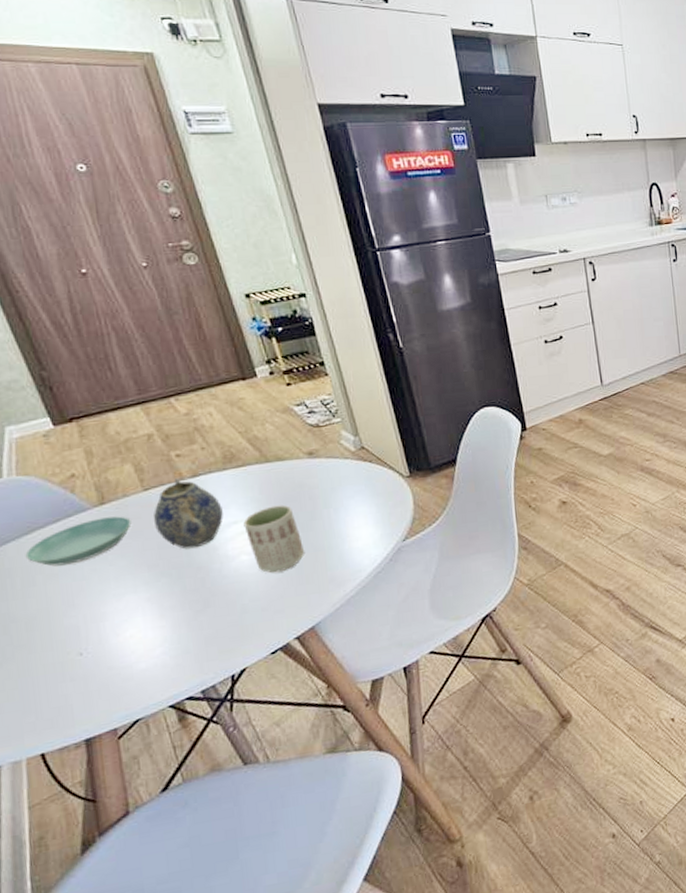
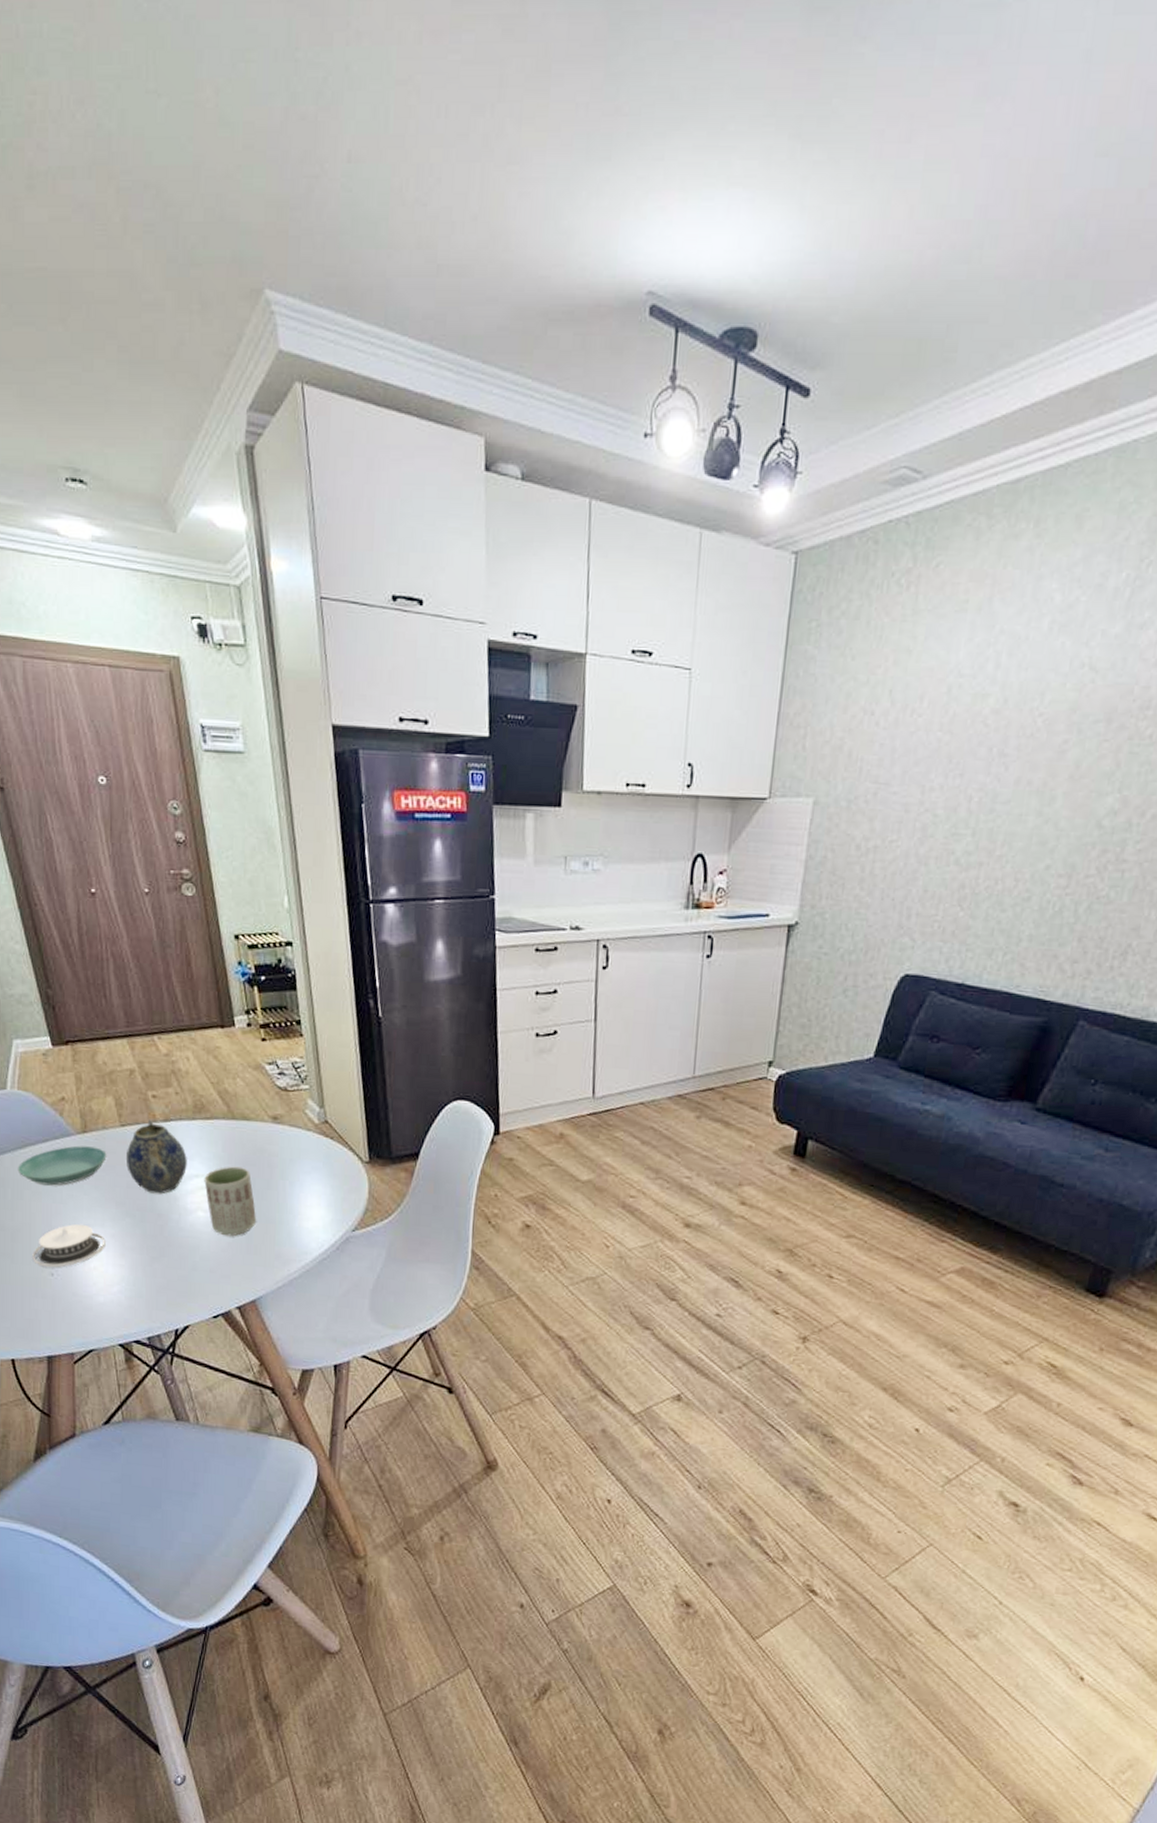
architectural model: none [54,595,141,649] -> present [32,1224,106,1268]

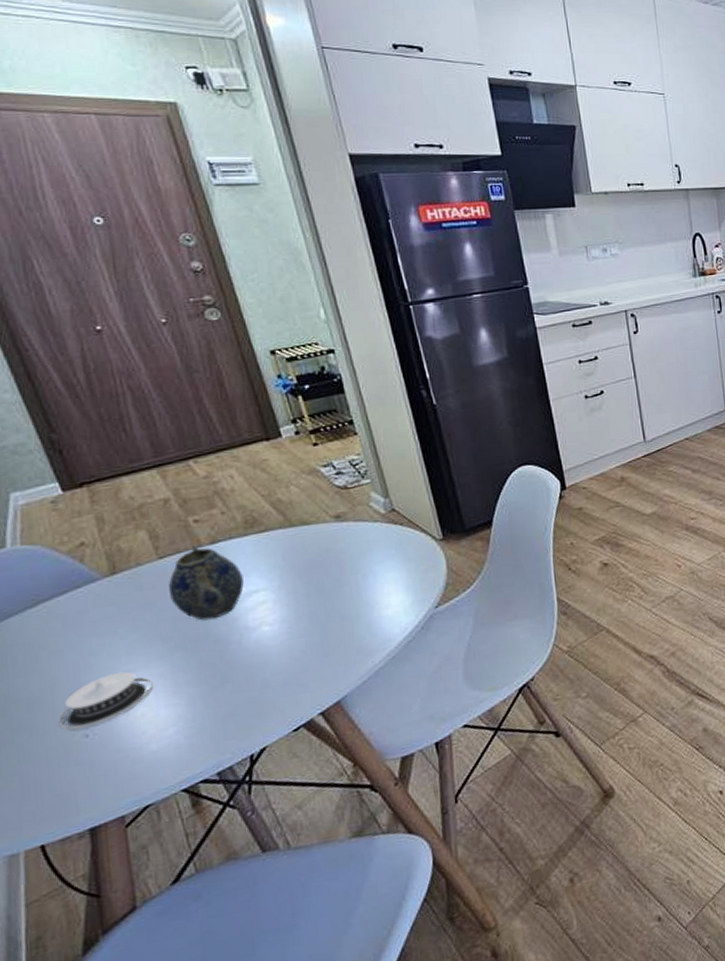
saucer: present [17,1145,107,1186] -> none [28,586,145,642]
cup: present [204,1166,256,1237] -> none [265,571,330,645]

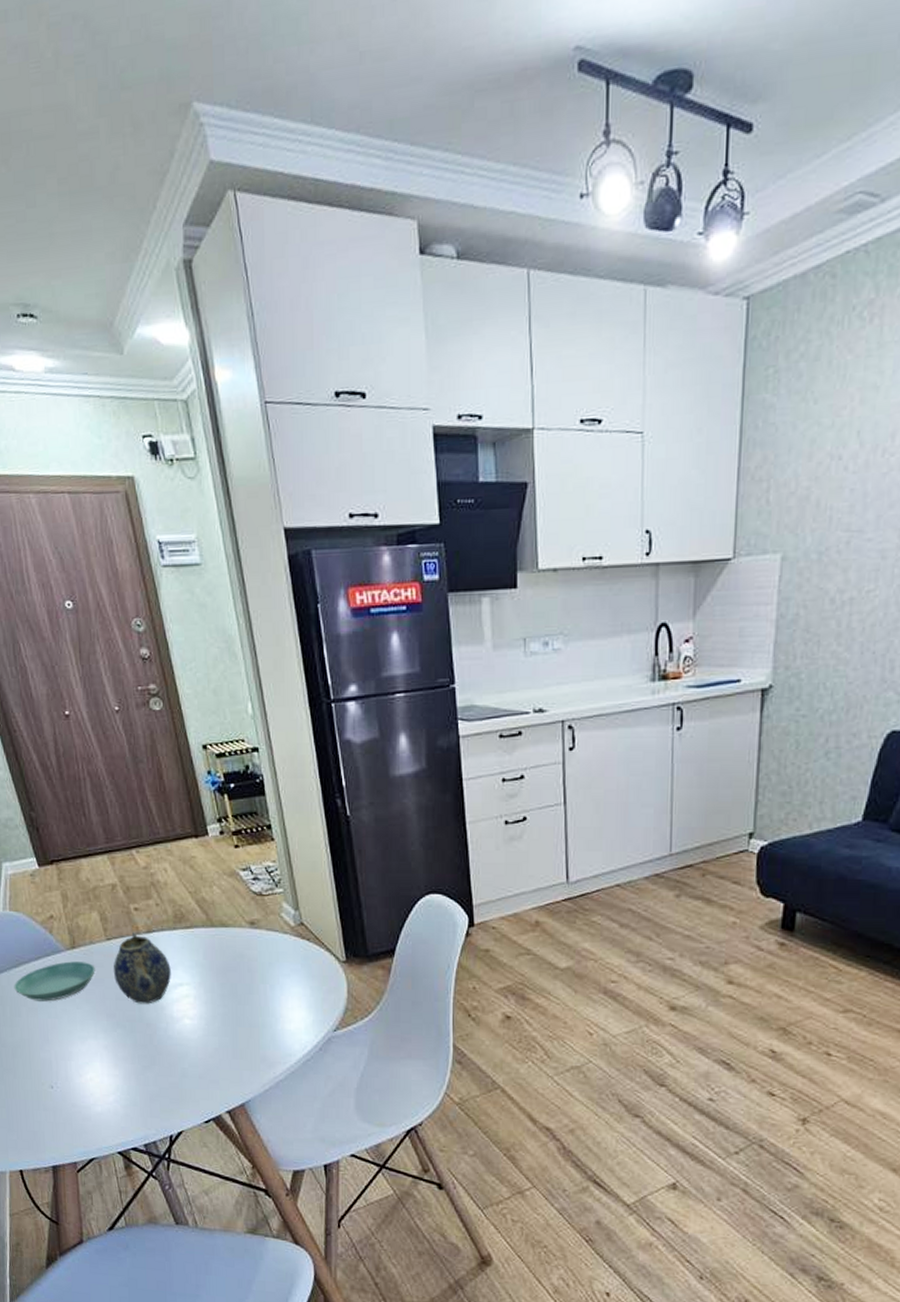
saucer: none [28,586,145,642] -> present [14,961,95,1002]
architectural model: present [58,671,153,731] -> none [33,1037,99,1081]

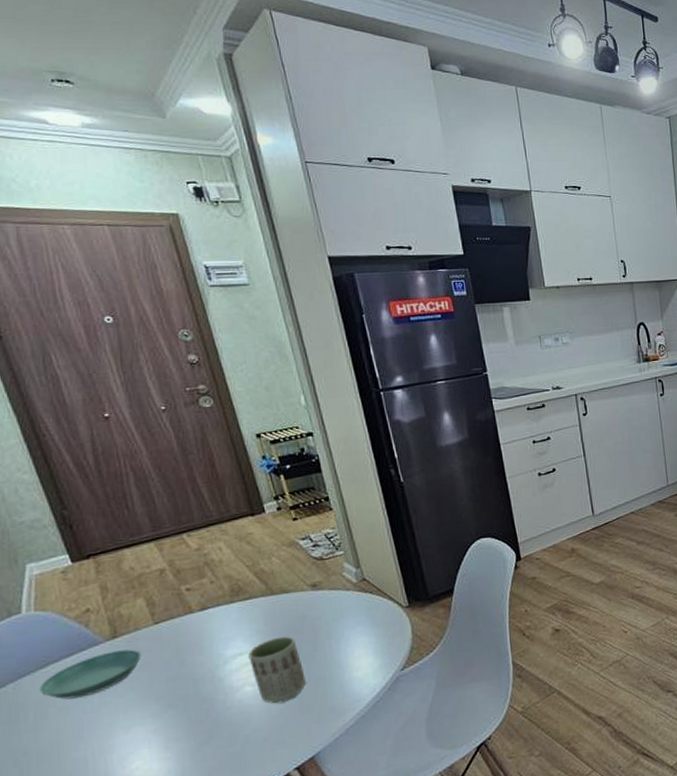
teapot: present [113,932,171,1004] -> none [162,612,229,681]
cup: none [188,973,240,1042] -> present [248,636,306,704]

